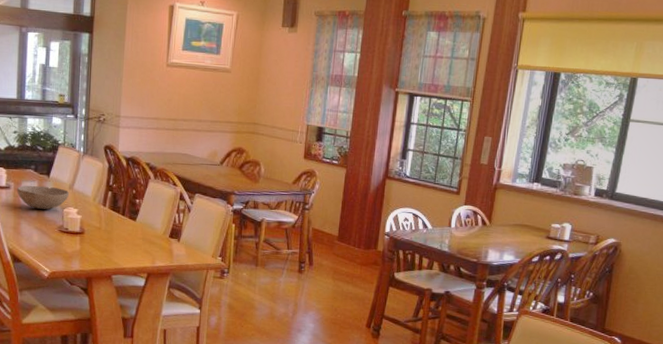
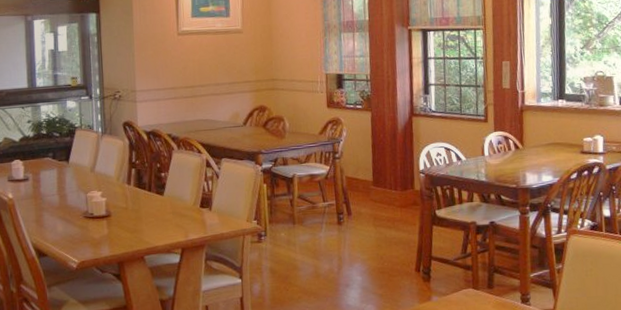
bowl: present [16,185,70,210] -> none [35,172,92,198]

